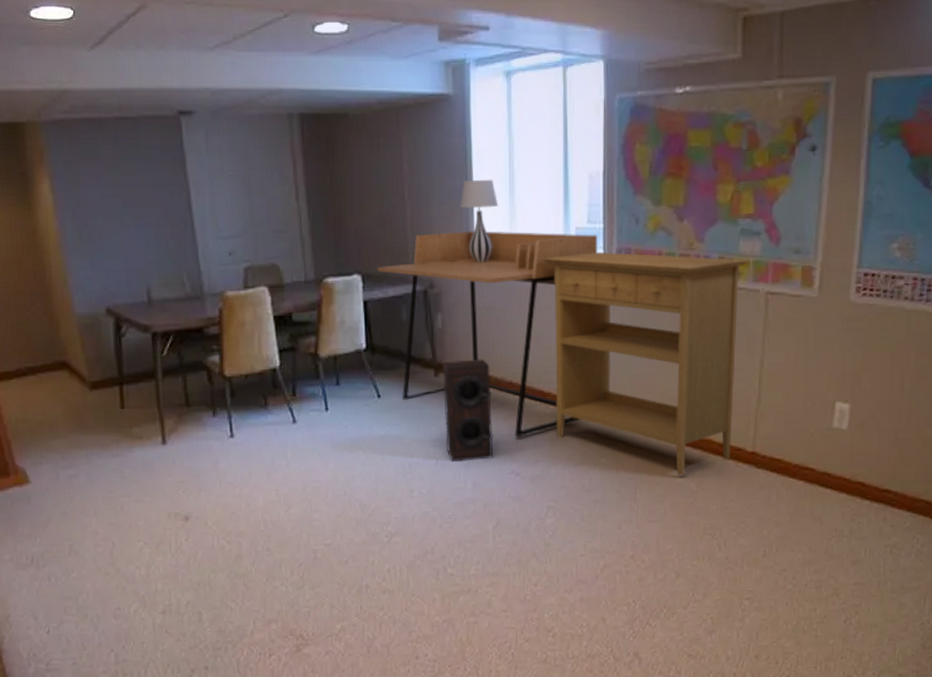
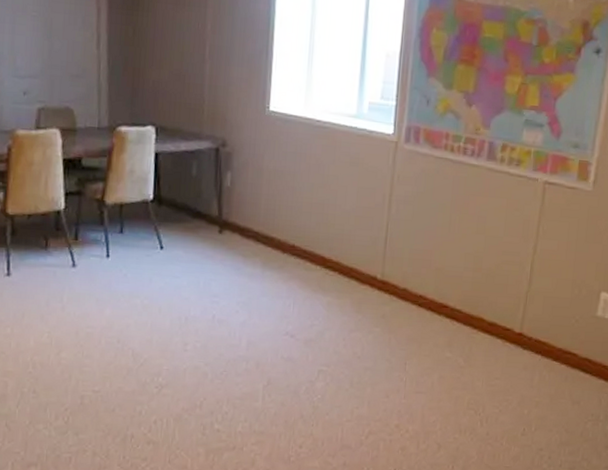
desk: present [377,231,598,437] -> none [171,93,390,300]
speaker: present [442,359,493,463] -> none [224,219,275,320]
table lamp: present [460,179,499,263] -> none [259,46,297,127]
console table: present [542,252,748,476] -> none [334,127,530,350]

